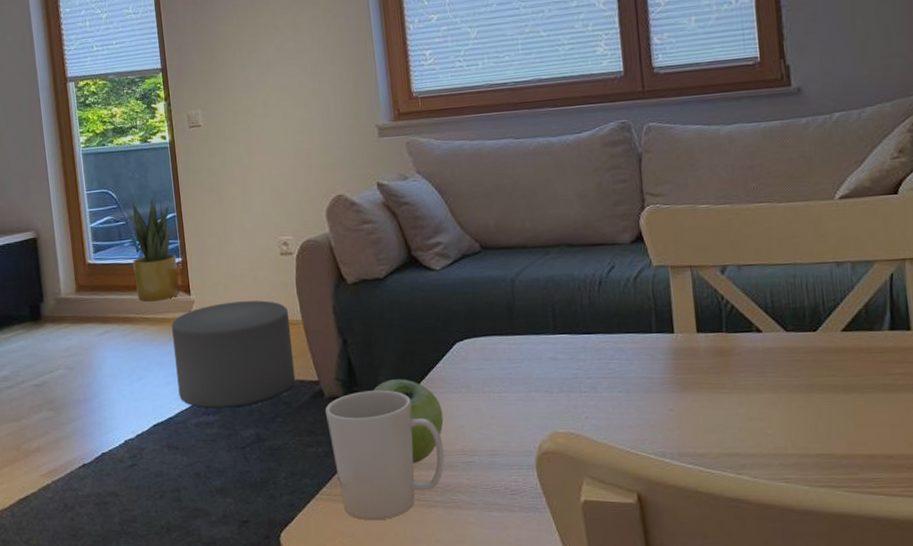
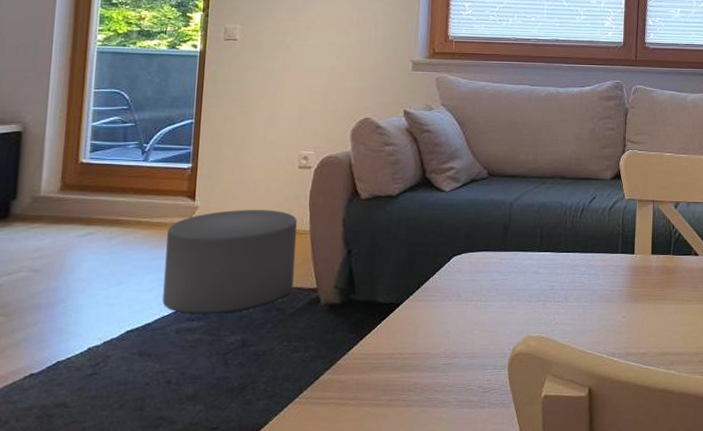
planter: present [124,198,179,303] -> none [133,103,188,206]
mug: present [325,390,445,521] -> none [318,298,428,422]
fruit: present [373,379,444,463] -> none [370,288,432,366]

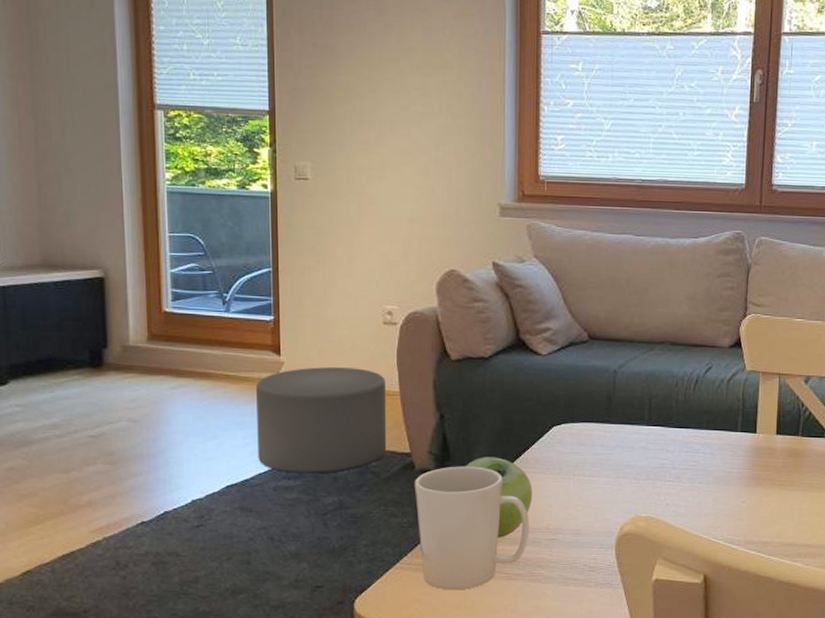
mug: none [318,298,428,422] -> present [414,466,530,590]
fruit: none [370,288,432,366] -> present [466,457,533,538]

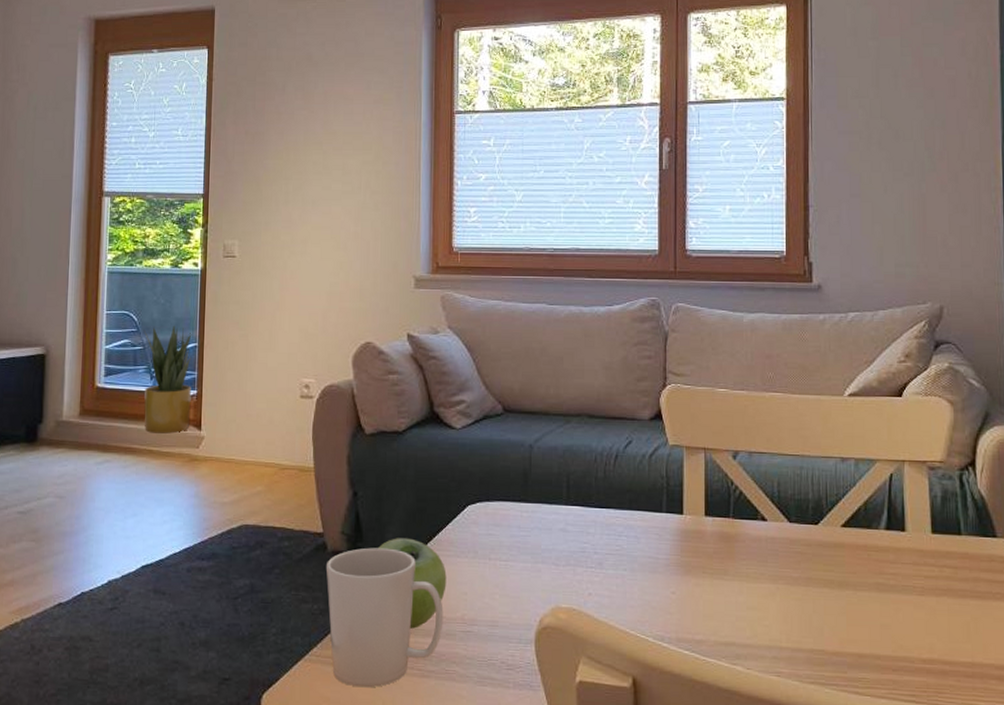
planter: none [212,249,268,360] -> present [143,325,192,435]
pouf: present [256,367,387,474] -> none [174,442,301,554]

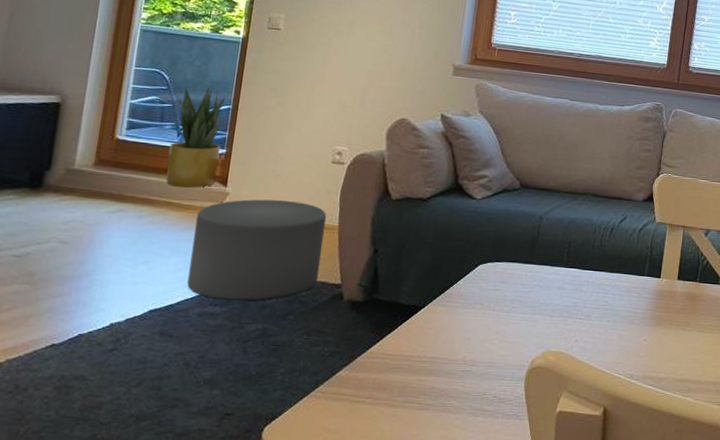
pouf: none [174,442,301,554] -> present [187,199,327,301]
mug: present [325,547,444,688] -> none [336,298,447,420]
fruit: present [378,538,447,629] -> none [393,290,454,369]

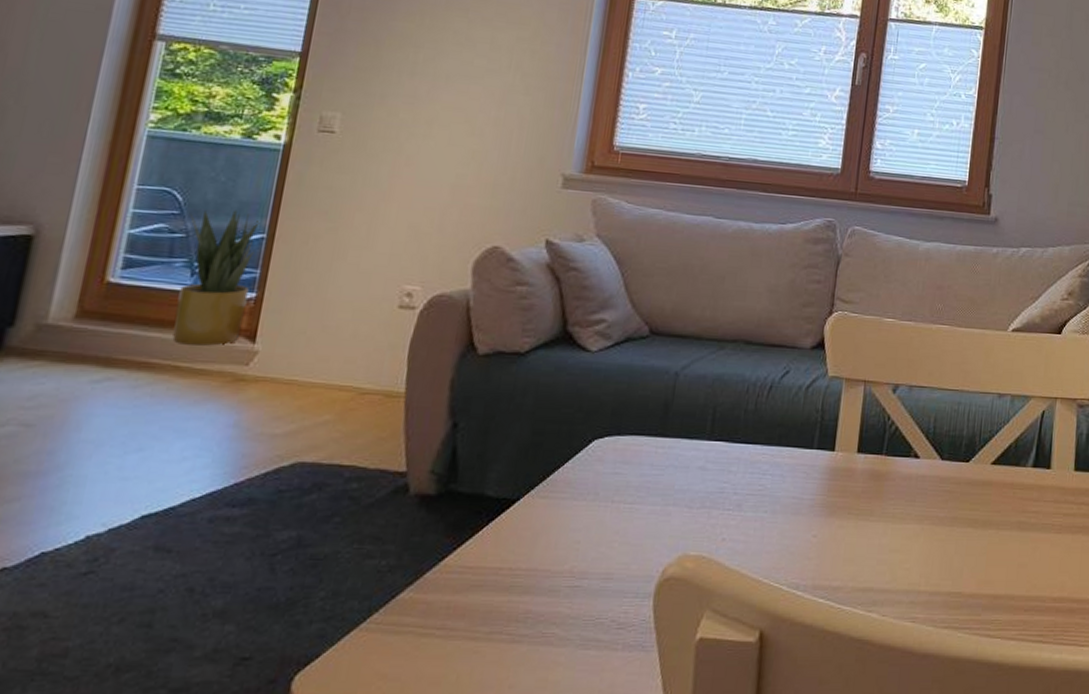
pouf: present [187,199,327,301] -> none [195,359,390,499]

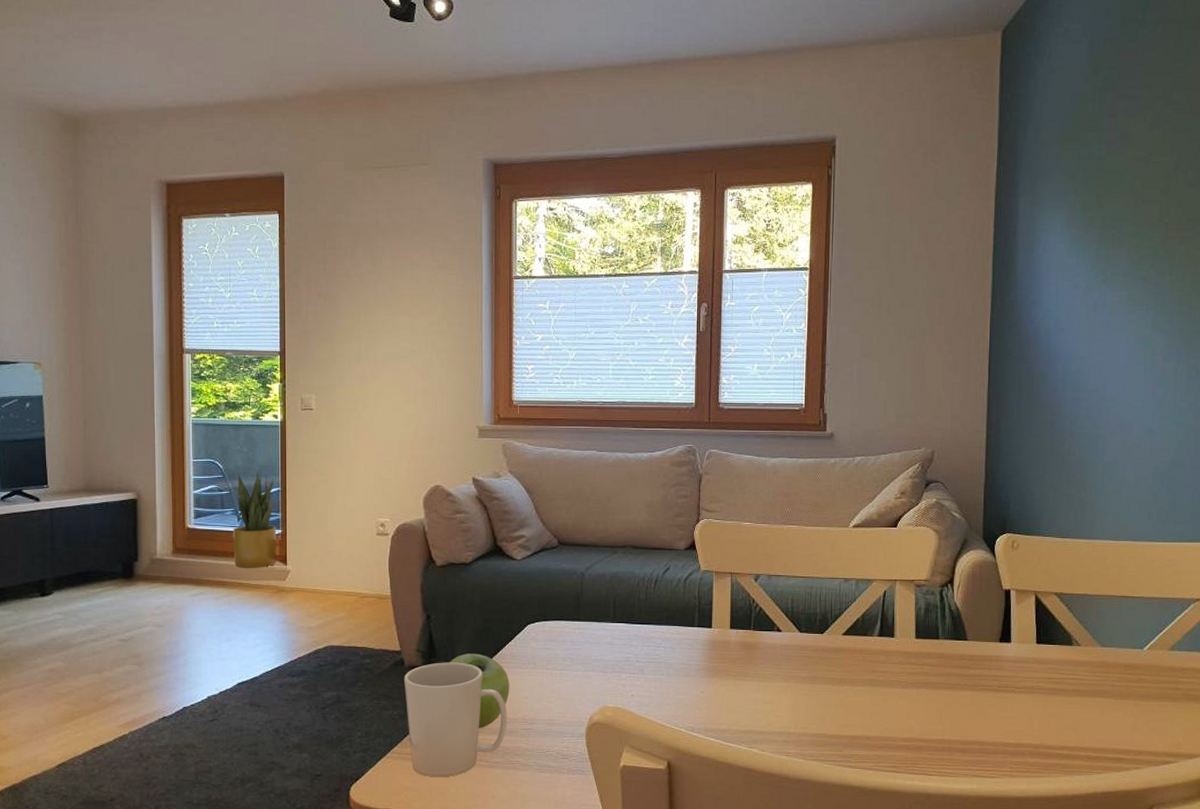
mug: none [395,489,549,660] -> present [403,662,507,778]
fruit: none [476,478,558,585] -> present [450,653,510,728]

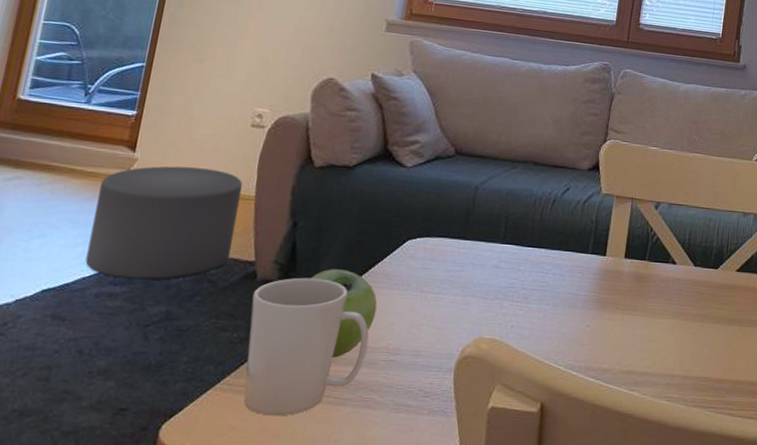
planter: present [229,472,277,569] -> none [69,42,141,154]
pouf: none [265,574,379,671] -> present [85,166,243,280]

